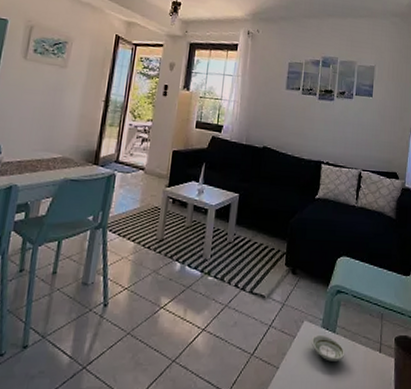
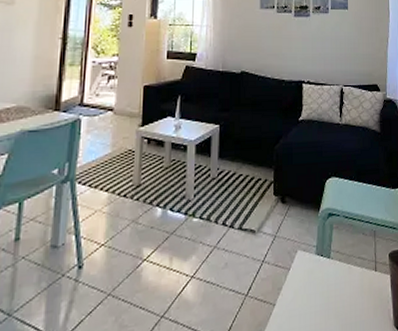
saucer: present [311,334,346,361] -> none [306,262,342,289]

